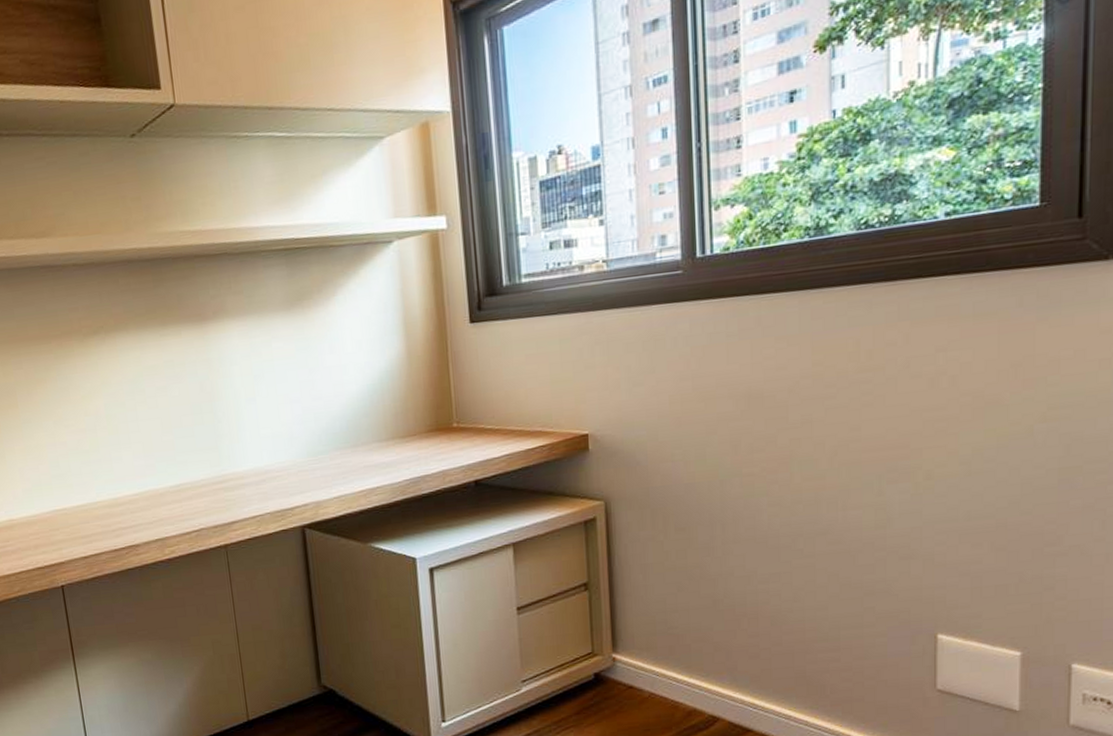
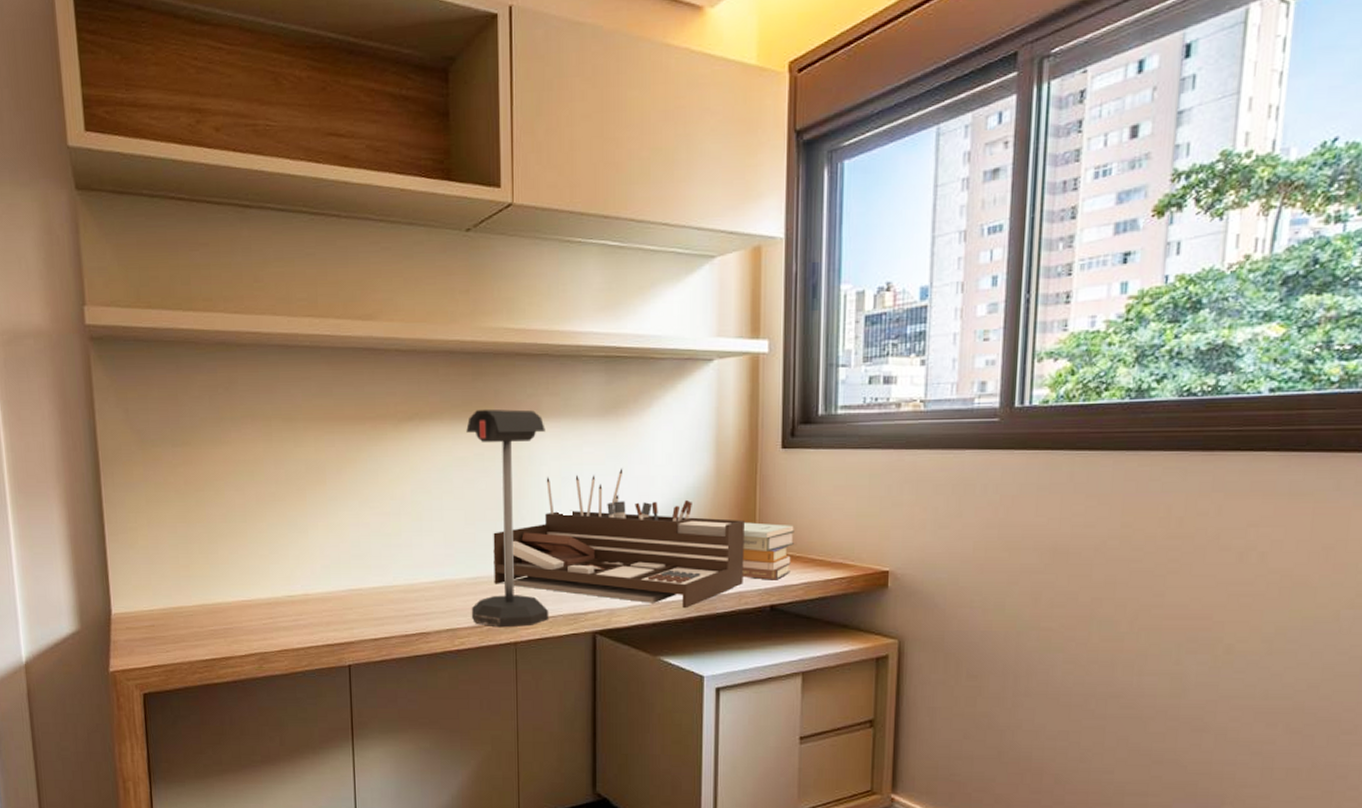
desk lamp: none [153,311,257,532] -> present [466,409,549,628]
desk organizer: none [191,359,446,493] -> present [493,468,744,609]
books: none [439,398,492,456] -> present [742,522,794,580]

